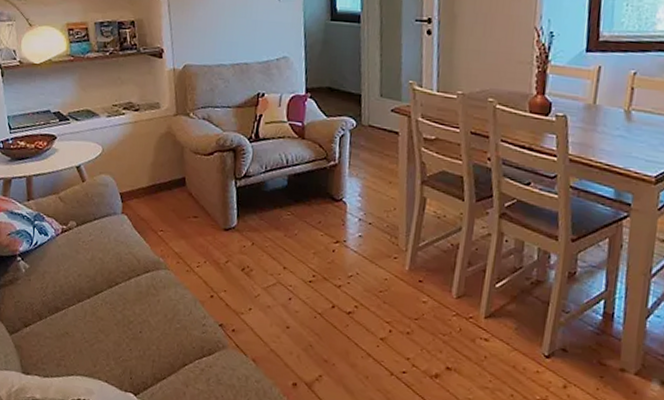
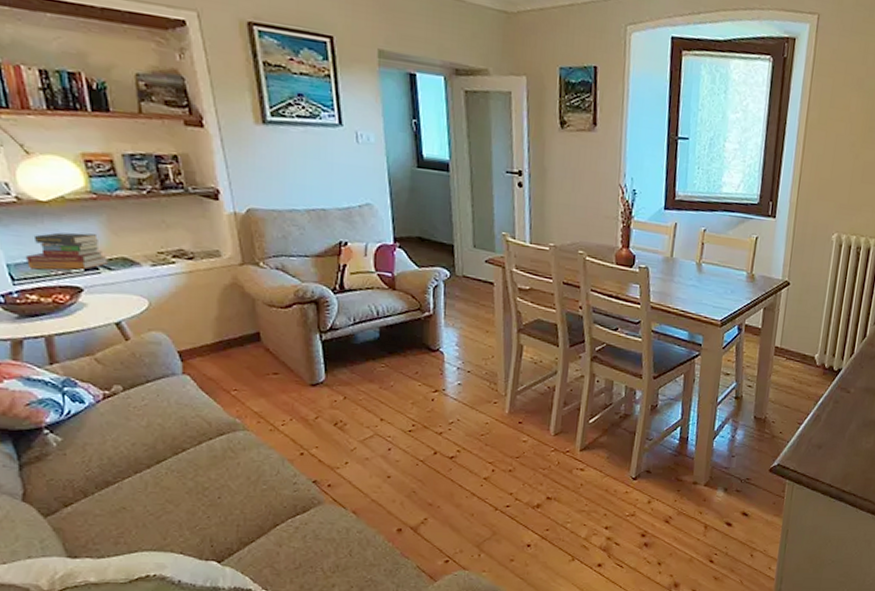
books: none [21,89,76,121] -> present [27,232,108,270]

